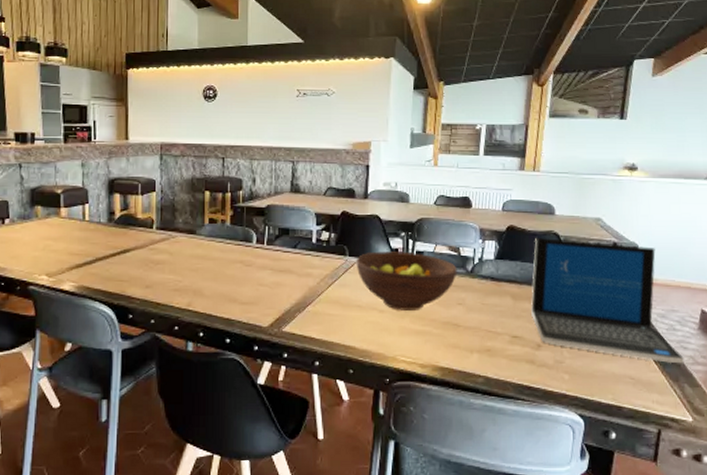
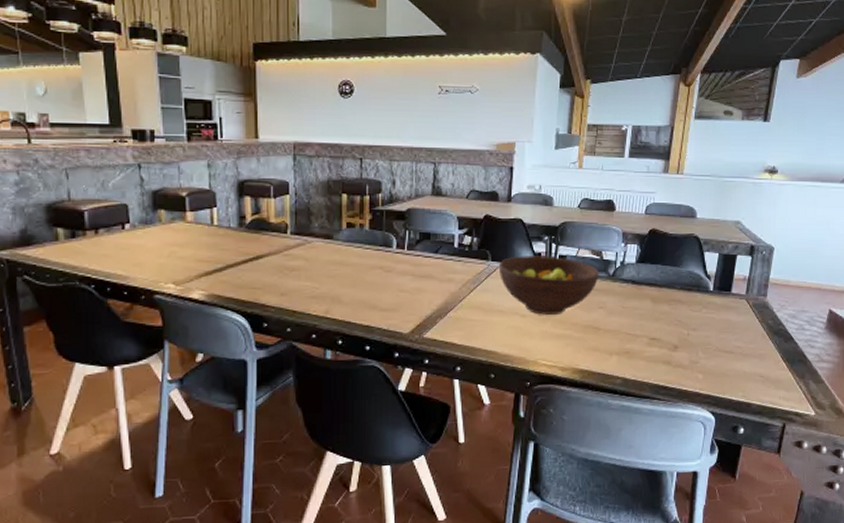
laptop: present [531,238,684,364] -> none [670,241,810,362]

